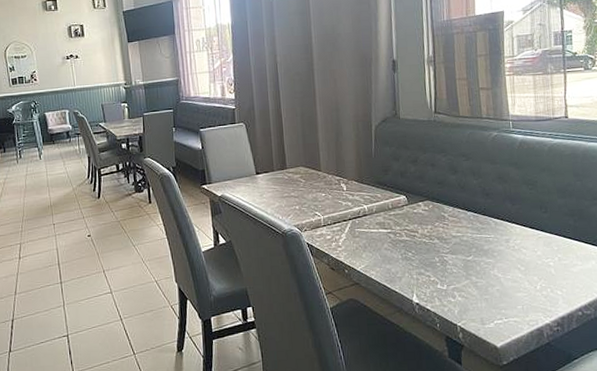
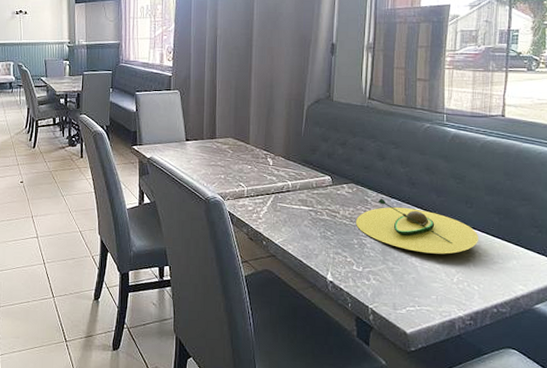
avocado: none [435,212,556,264] -> present [355,198,478,254]

